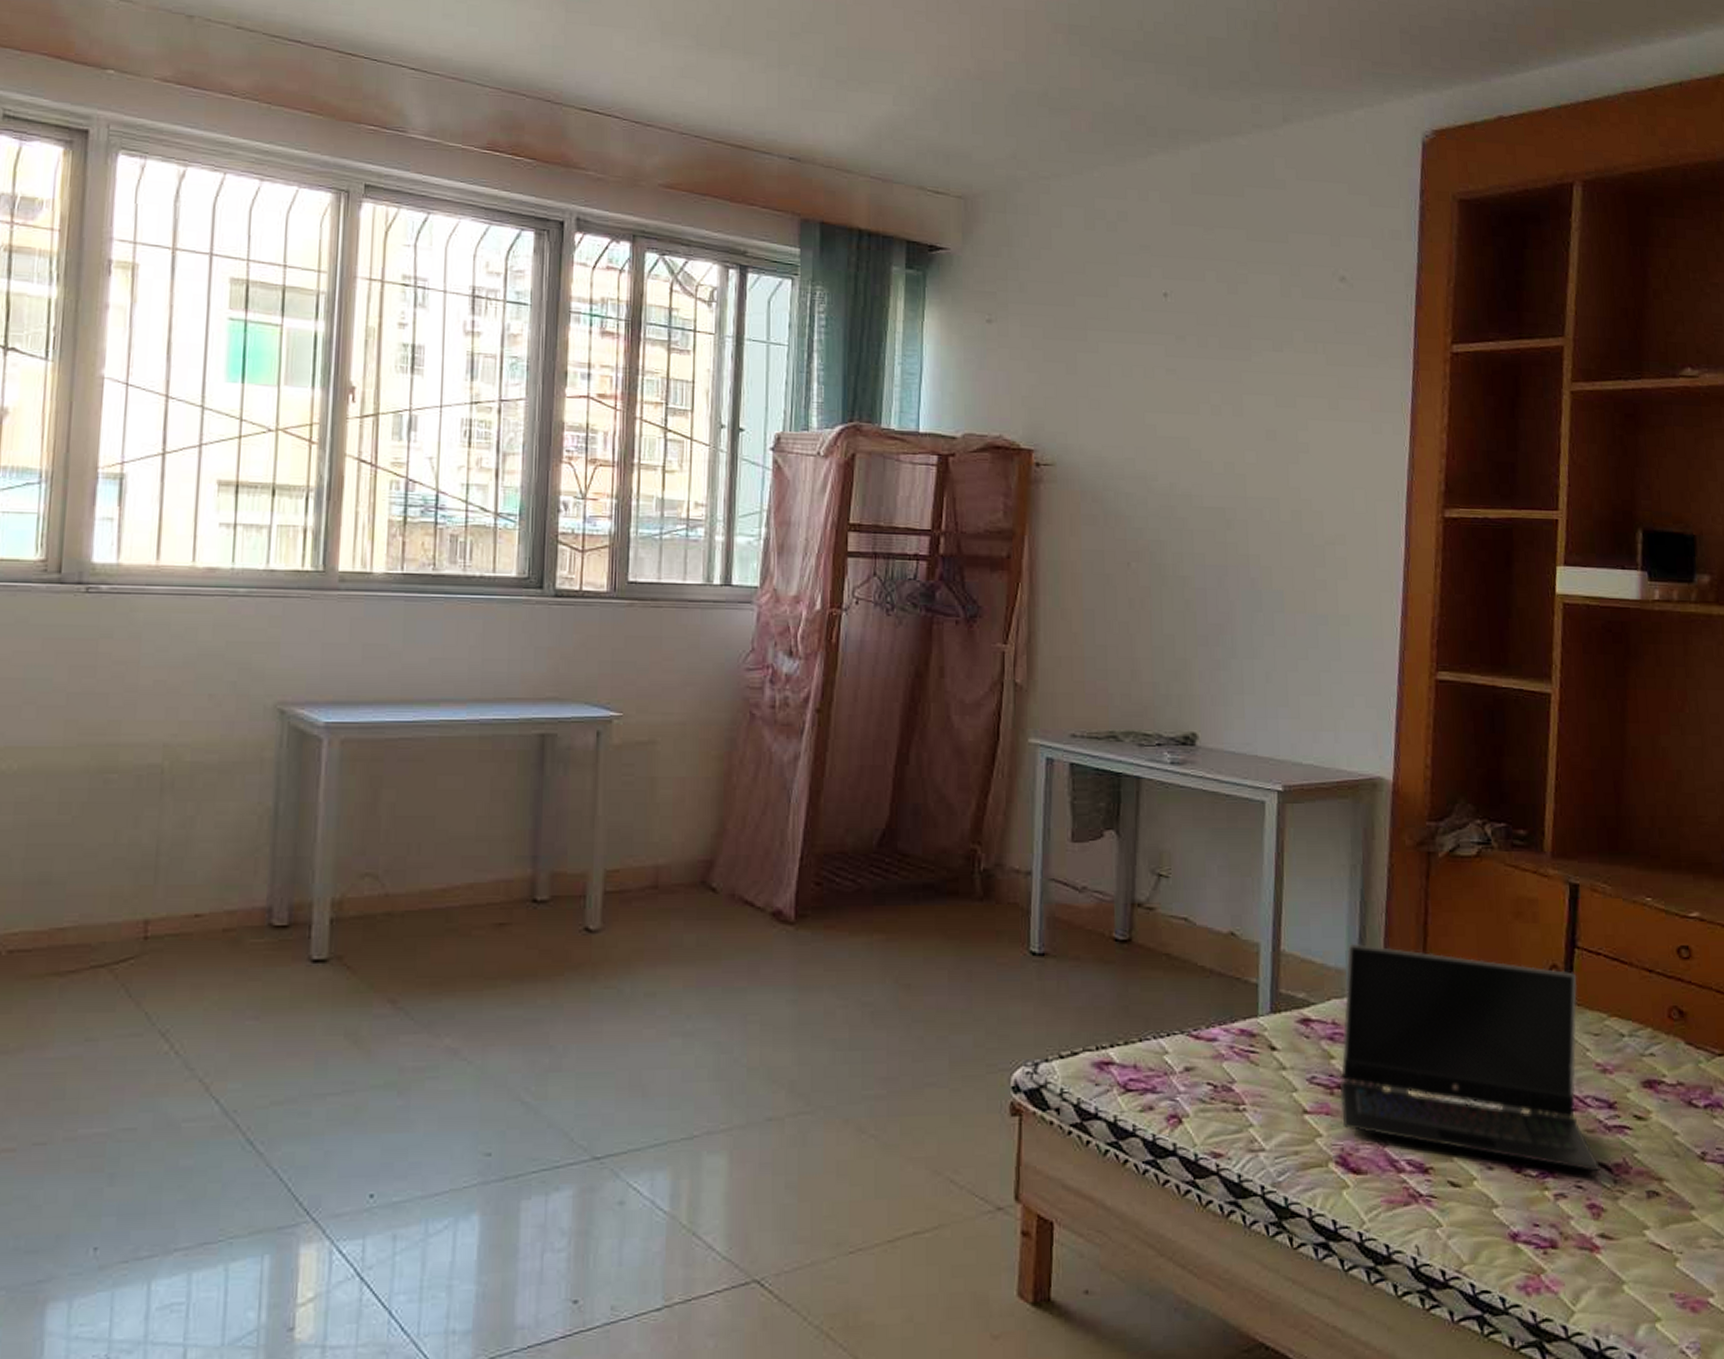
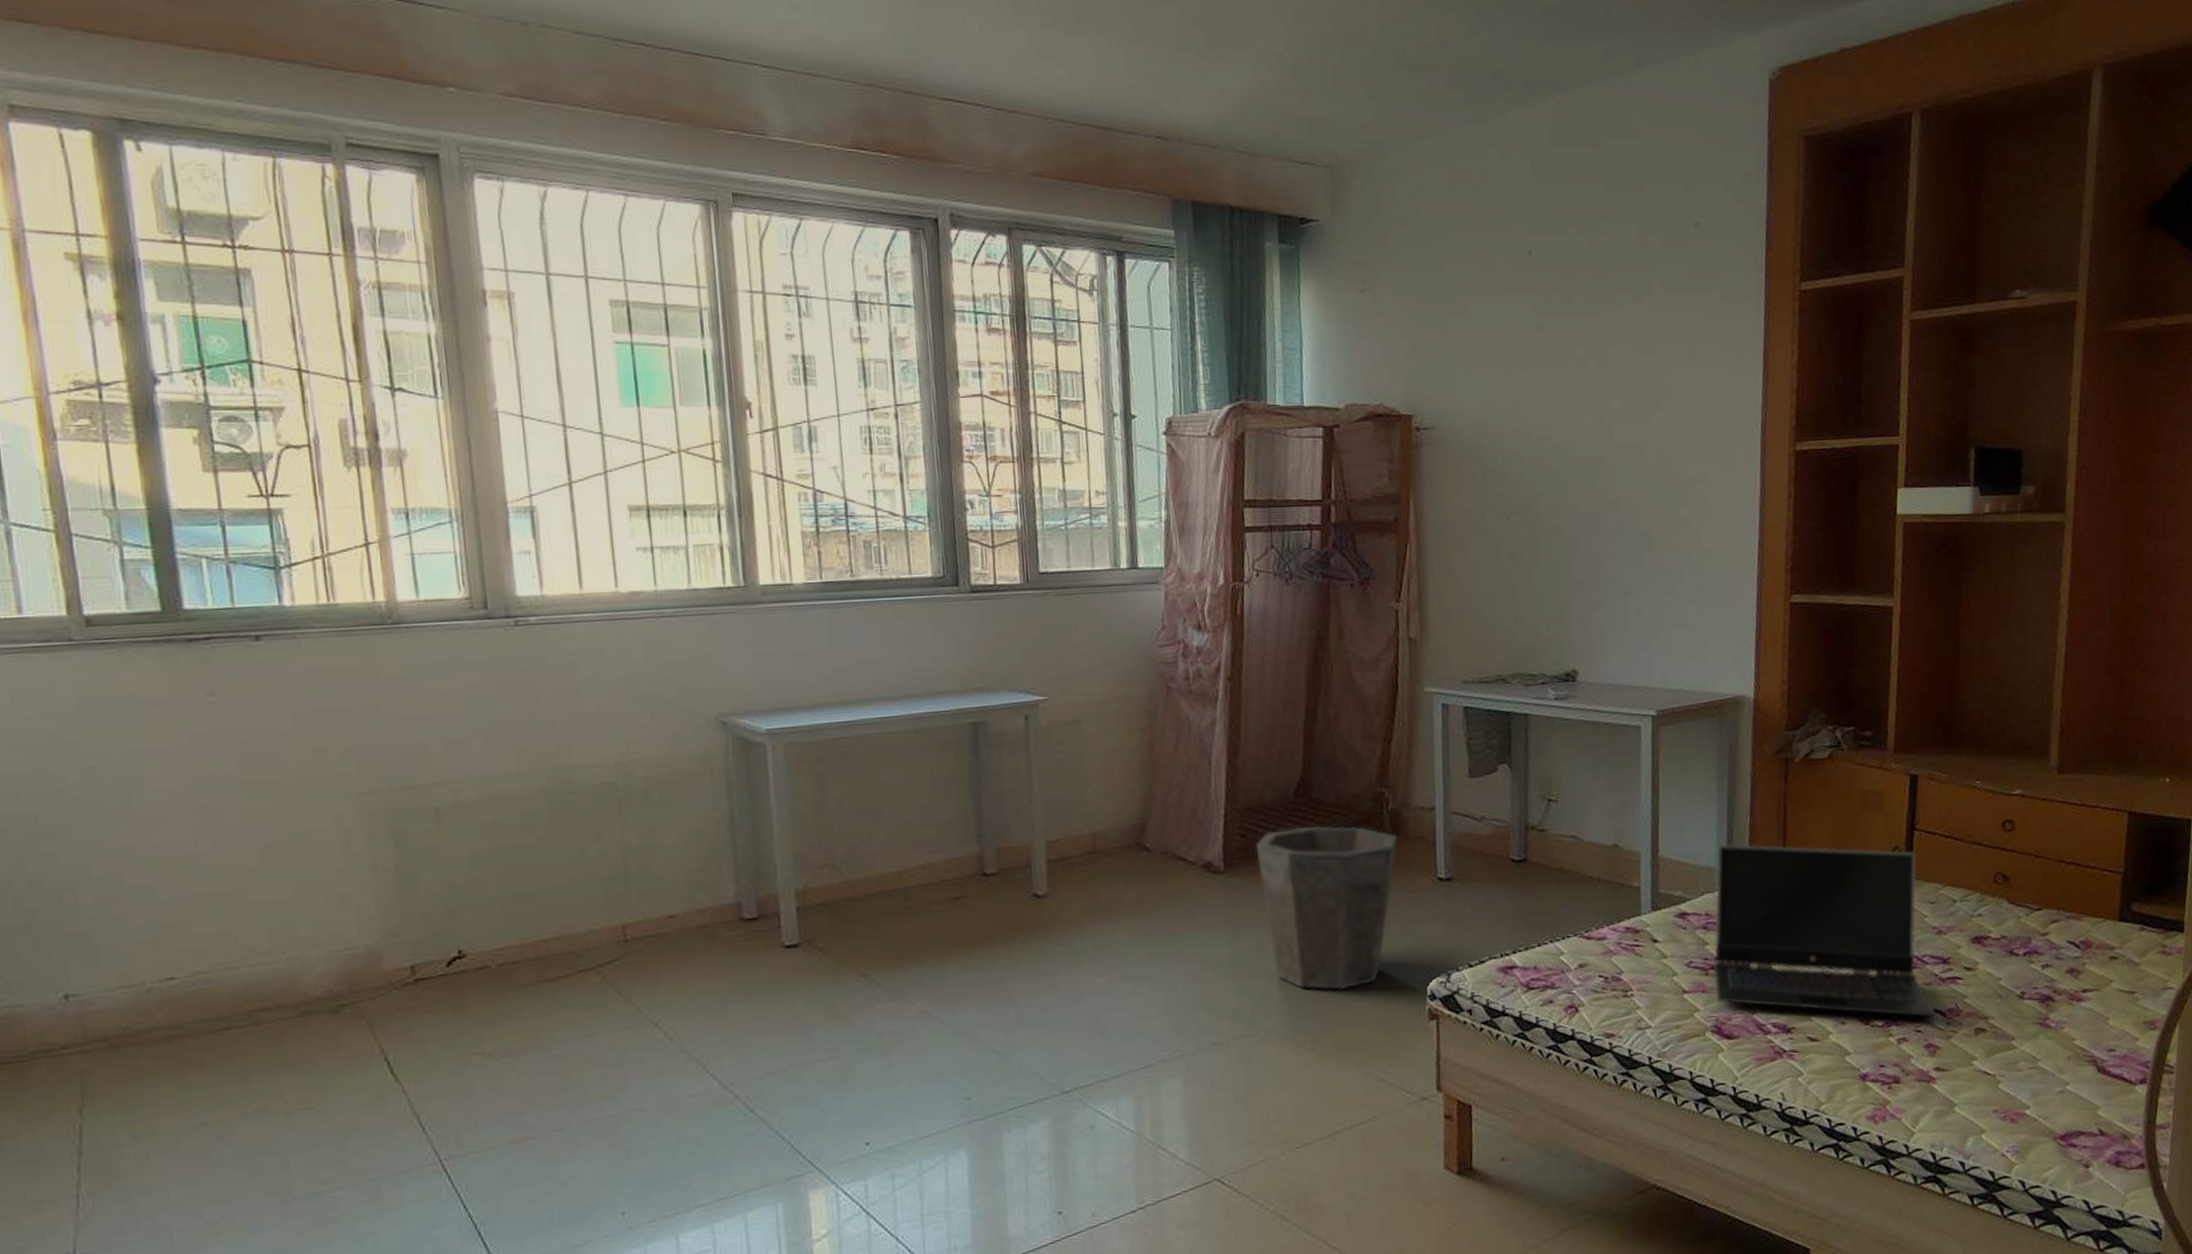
waste bin: none [831,880,988,1071] -> present [1255,825,1397,991]

